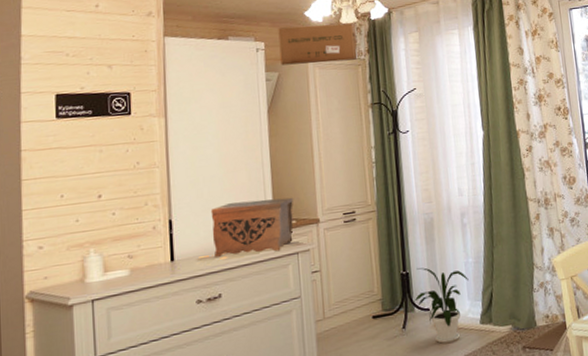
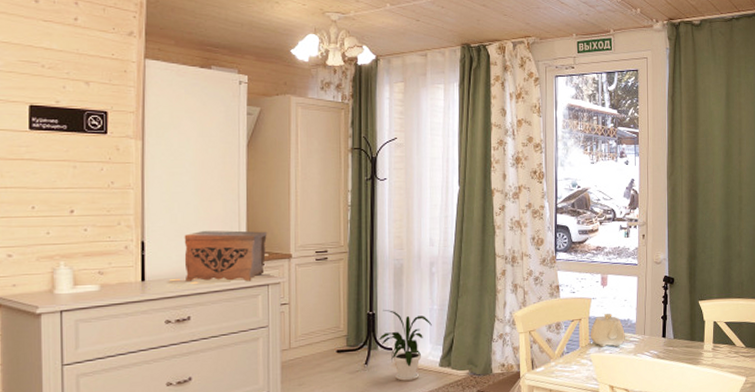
box: present [278,23,358,66] -> none [263,63,341,103]

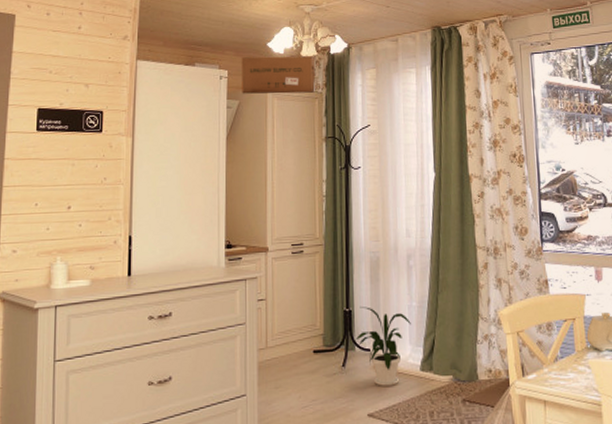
decorative box: present [184,230,267,282] -> none [167,223,245,276]
box: none [263,63,341,103] -> present [241,56,315,94]

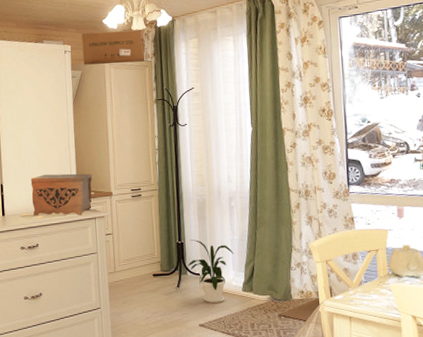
decorative box: none [167,223,245,276] -> present [30,173,92,216]

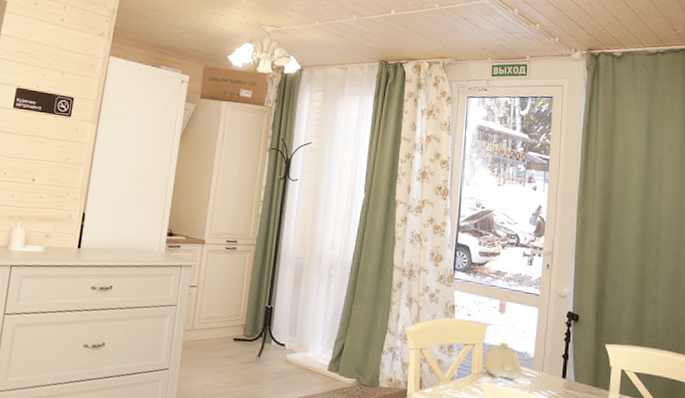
decorative box: present [30,173,92,216] -> none [113,209,187,261]
house plant: present [187,240,234,304] -> none [273,305,325,381]

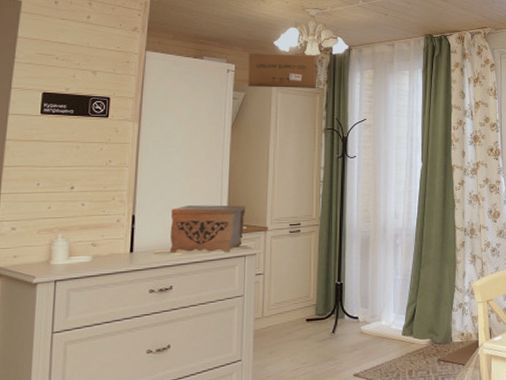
decorative box: none [113,209,187,261] -> present [170,205,246,253]

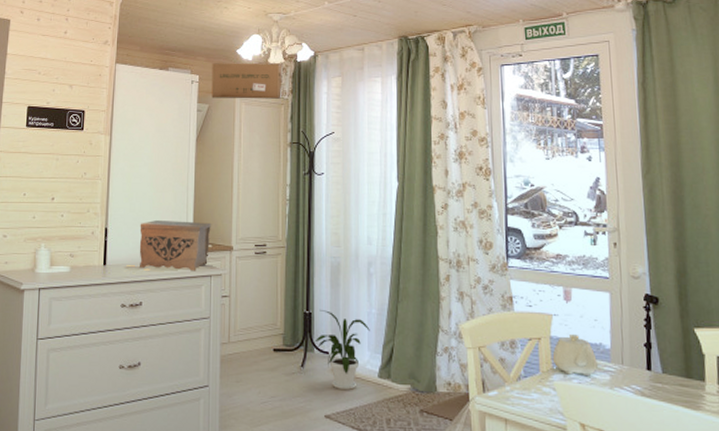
house plant: none [345,280,396,350] -> present [314,310,370,391]

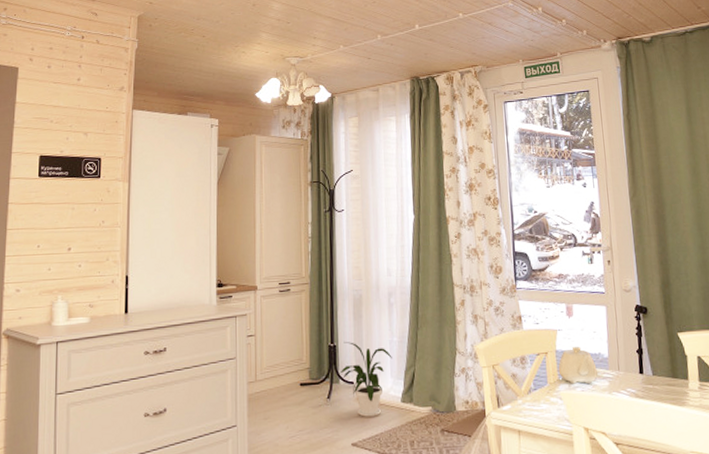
decorative box: present [139,220,211,271] -> none [162,264,235,313]
box: present [211,63,281,99] -> none [231,105,301,141]

